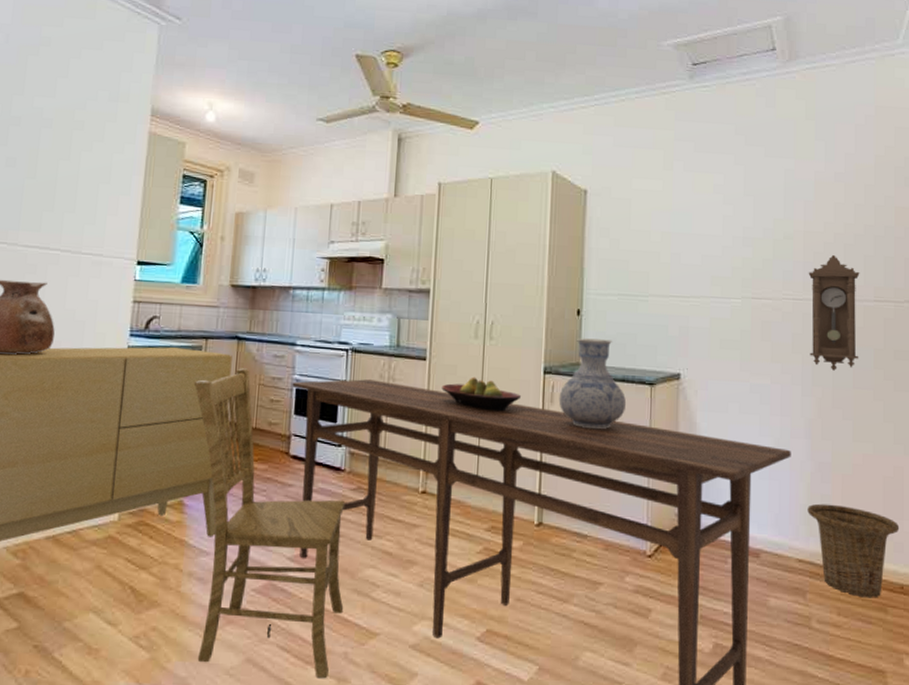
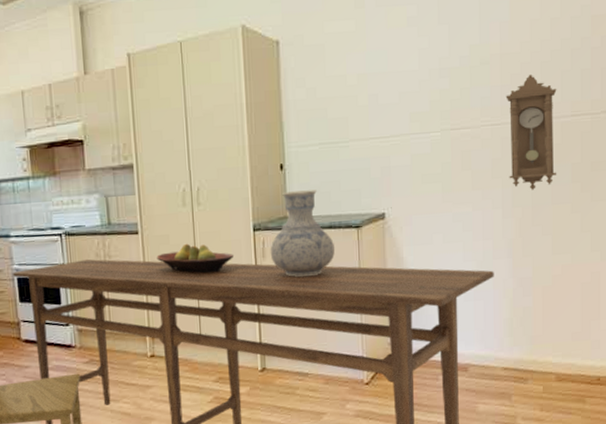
basket: present [807,503,900,598] -> none [511,314,597,393]

